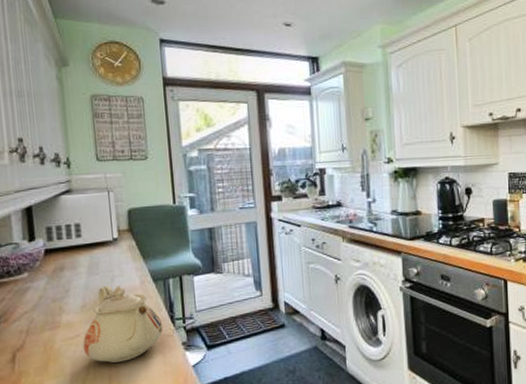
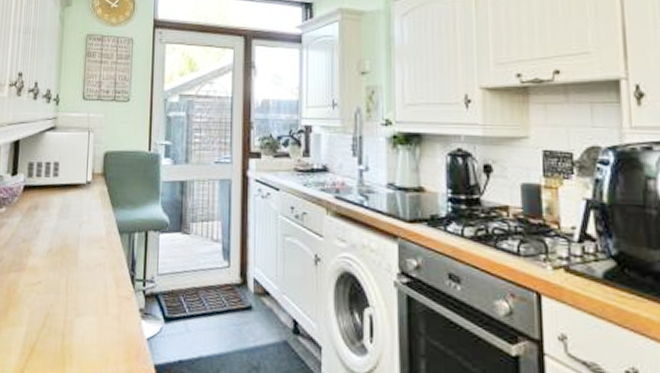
teapot: present [83,285,163,363] -> none [43,231,123,320]

